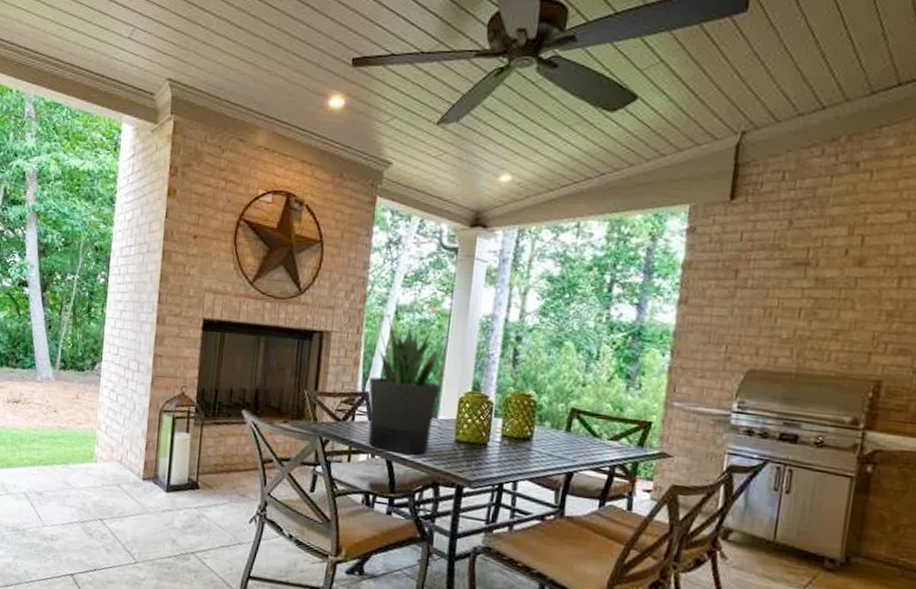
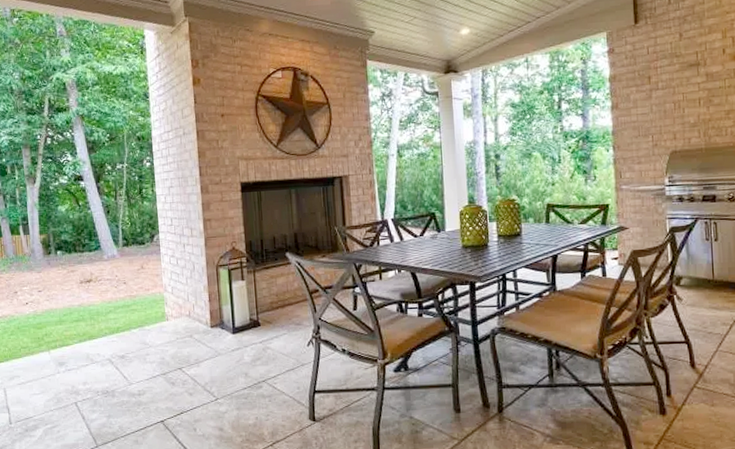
planter: present [367,318,443,455] -> none [386,157,443,266]

